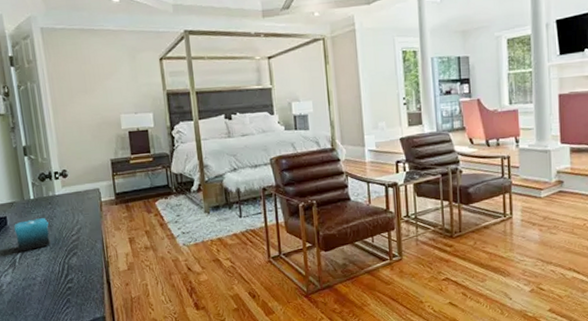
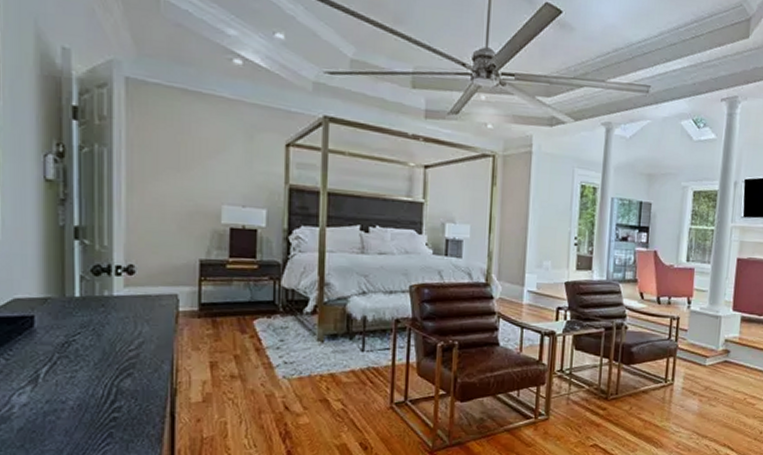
candle: present [13,218,51,253] -> none [42,323,97,366]

